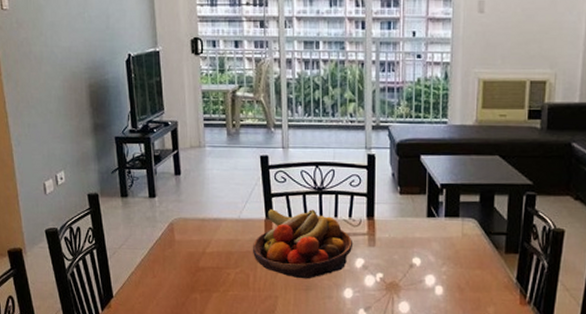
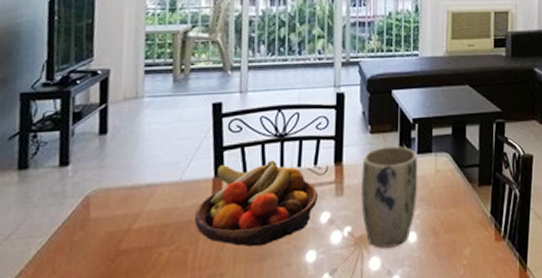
plant pot: none [391,207,445,296] -> present [361,146,418,248]

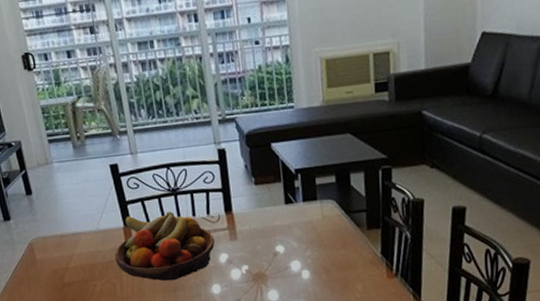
plant pot: present [361,146,418,248] -> none [251,195,307,283]

